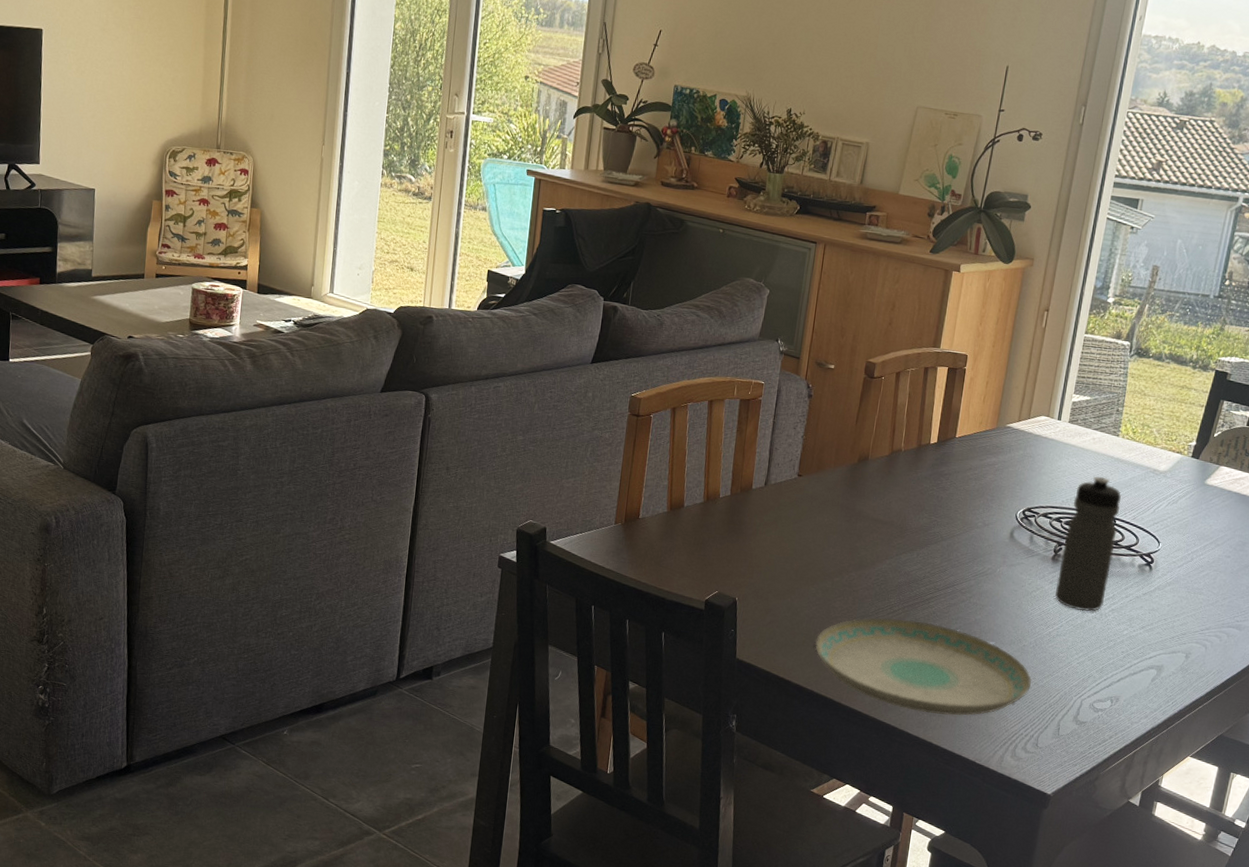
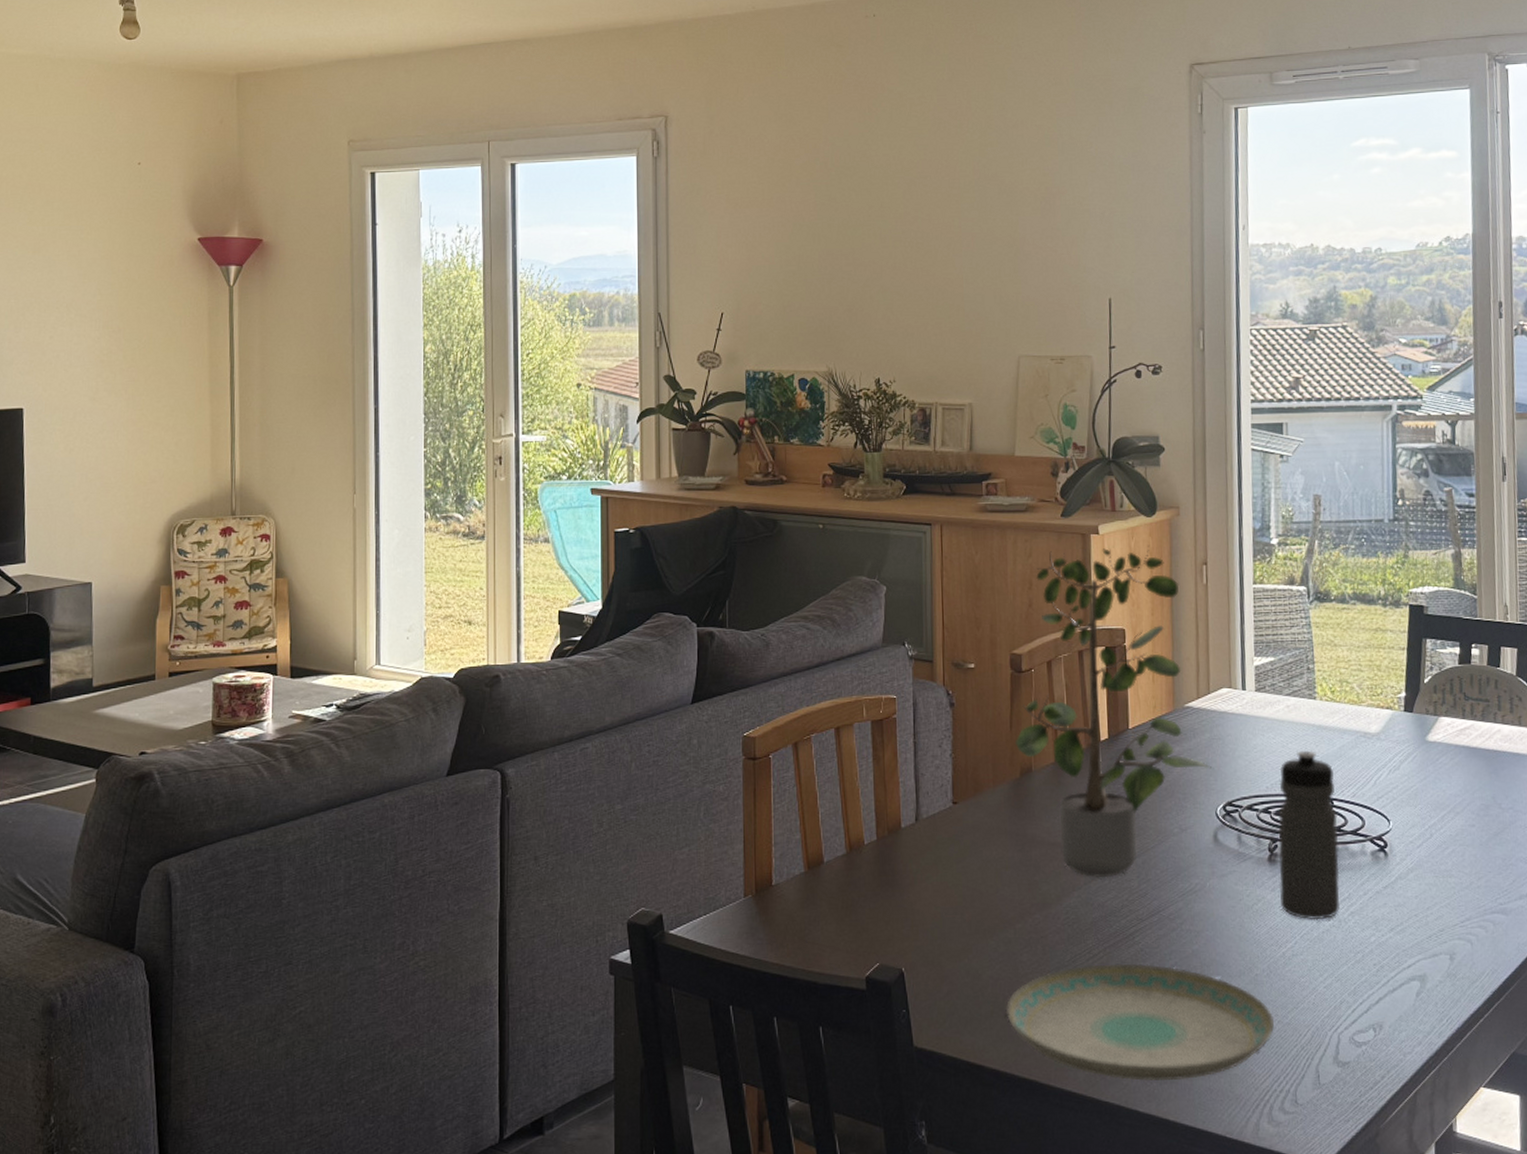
potted plant: none [857,280,1021,553] -> present [1014,545,1212,878]

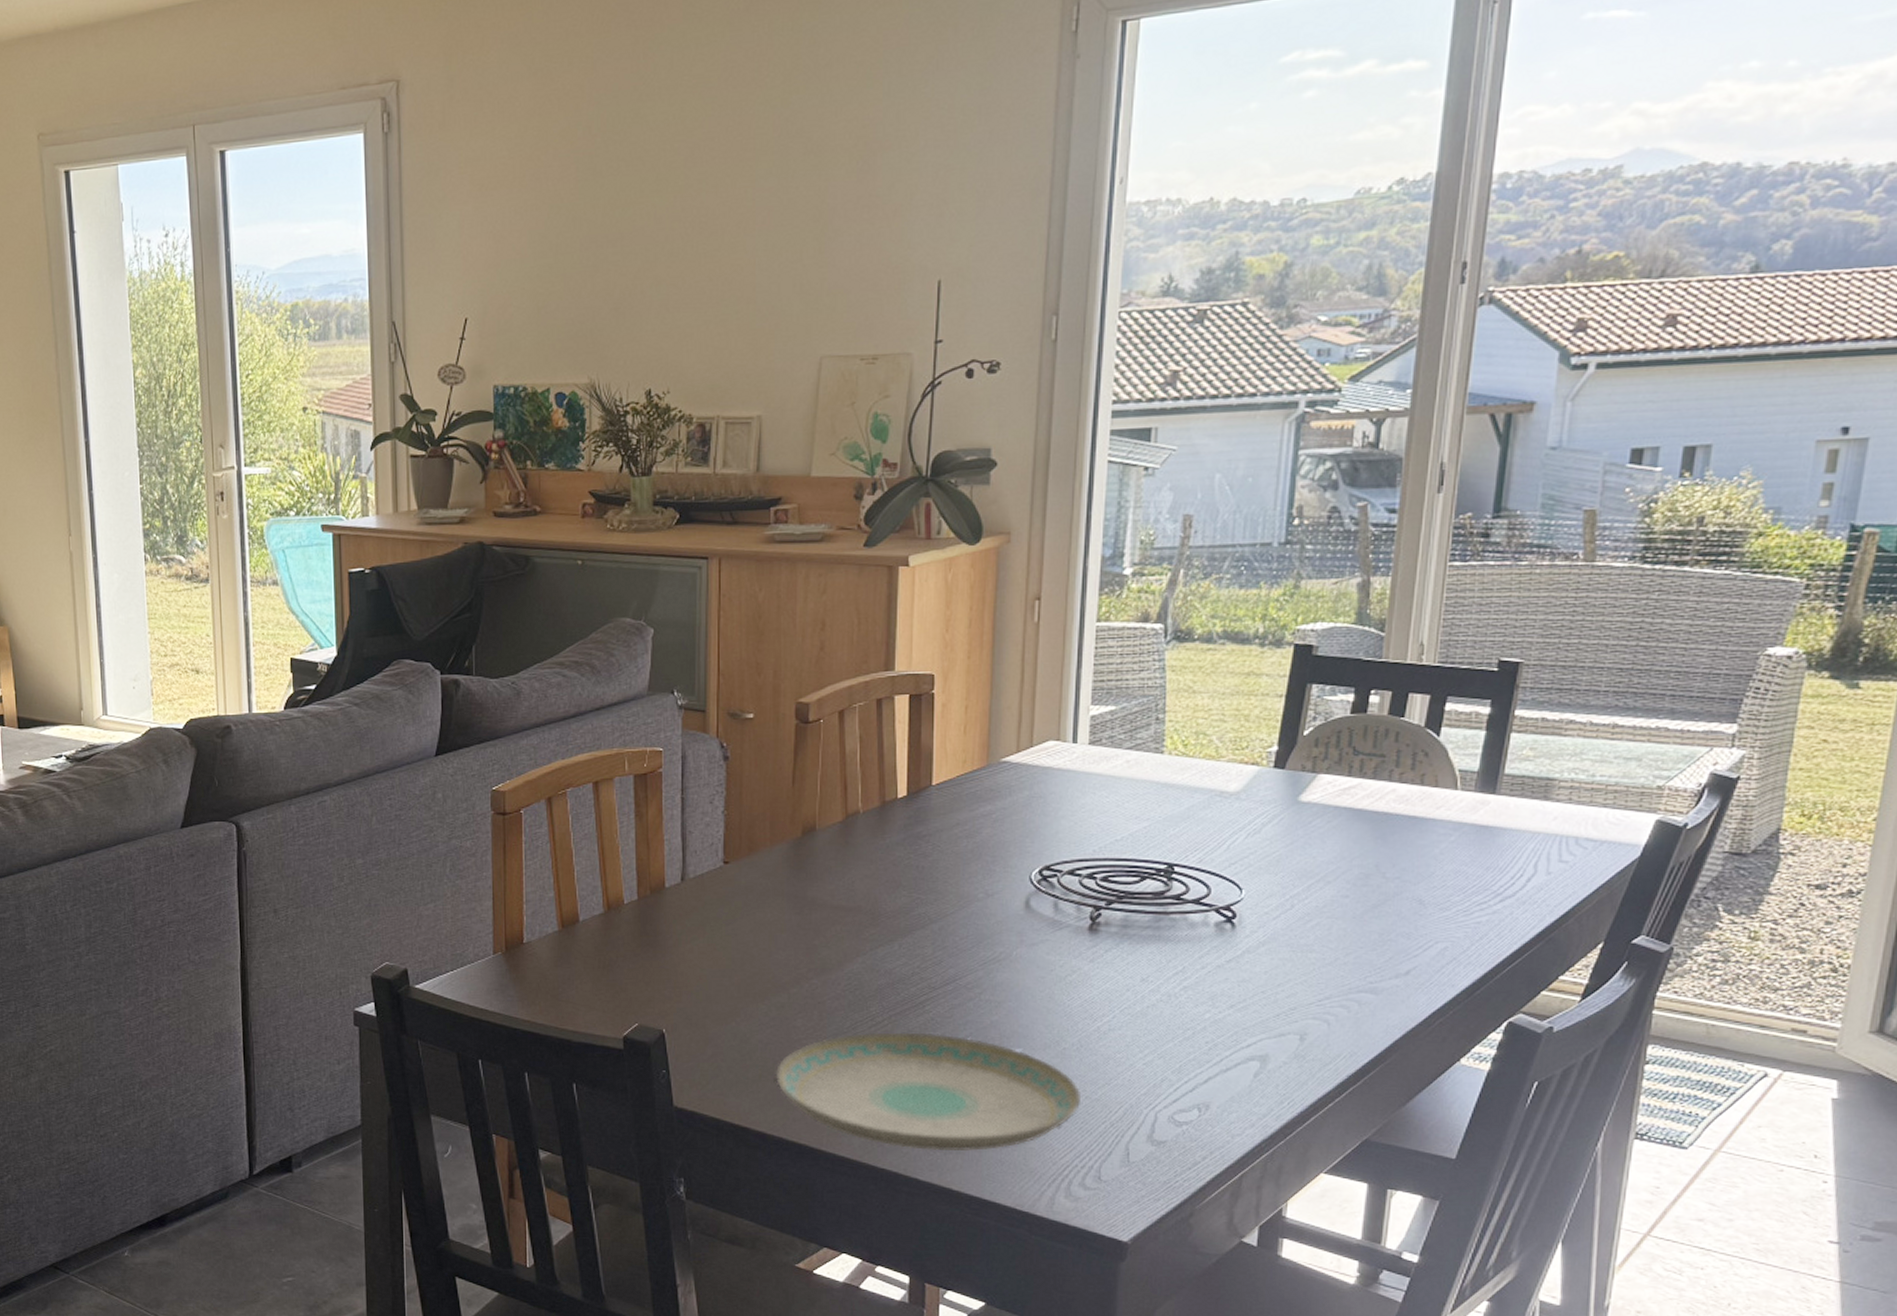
potted plant: present [1014,545,1212,878] -> none [797,577,1028,944]
water bottle: present [1278,750,1340,920] -> none [1100,811,1177,994]

